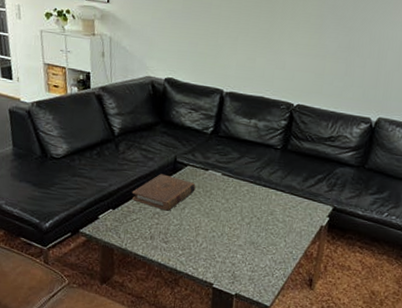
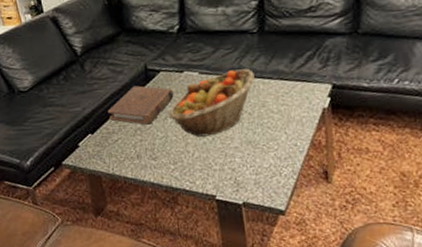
fruit basket: none [186,177,270,232] -> present [168,68,255,137]

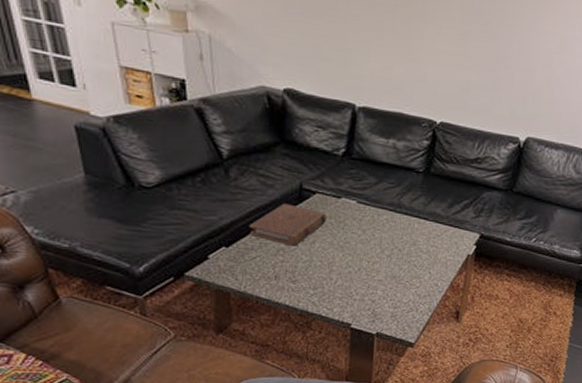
fruit basket: present [168,68,255,137] -> none [316,205,412,267]

